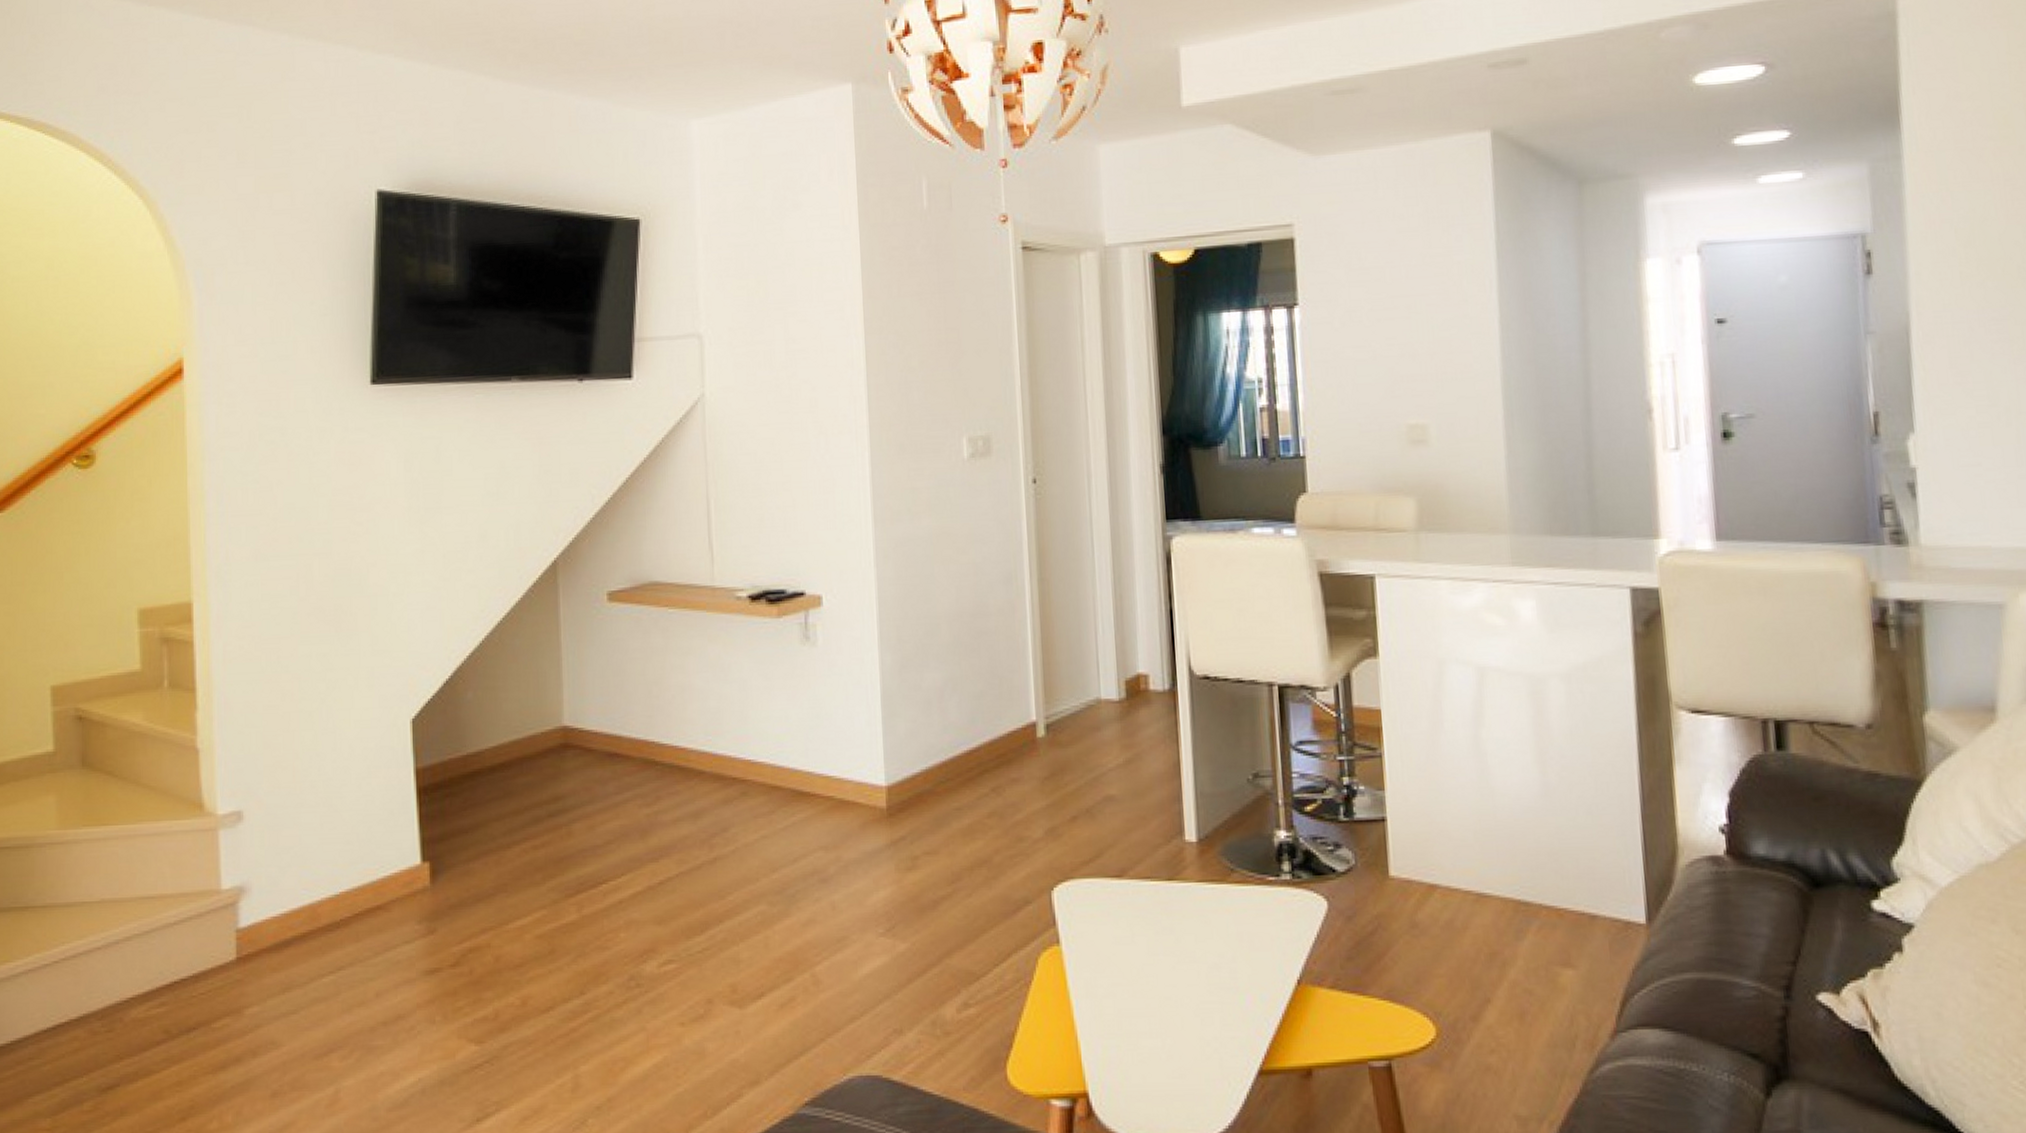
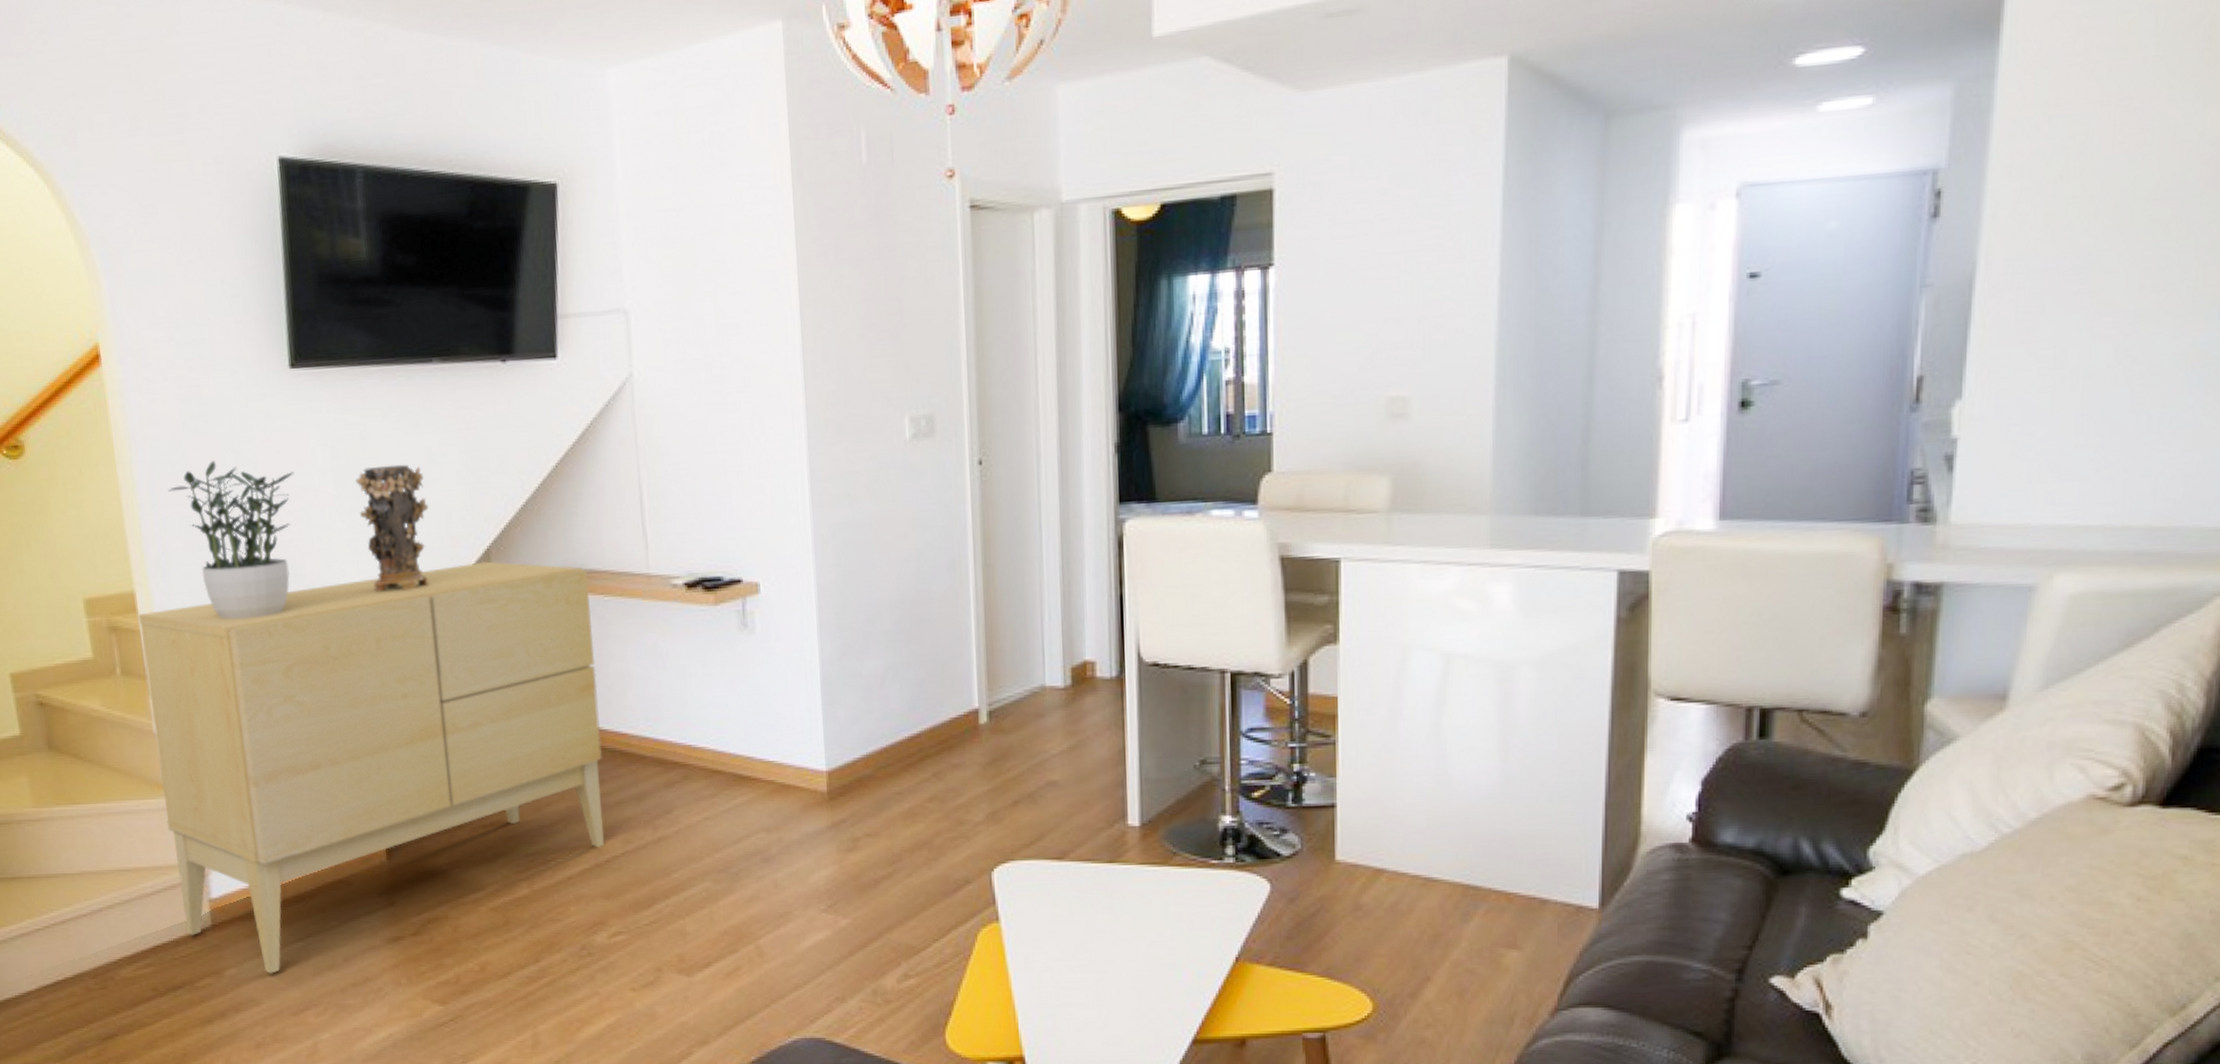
sideboard: none [192,573,660,1012] -> present [138,561,604,974]
potted plant: none [237,472,367,631] -> present [167,460,294,620]
decorative vase: none [428,477,498,603] -> present [356,464,429,592]

